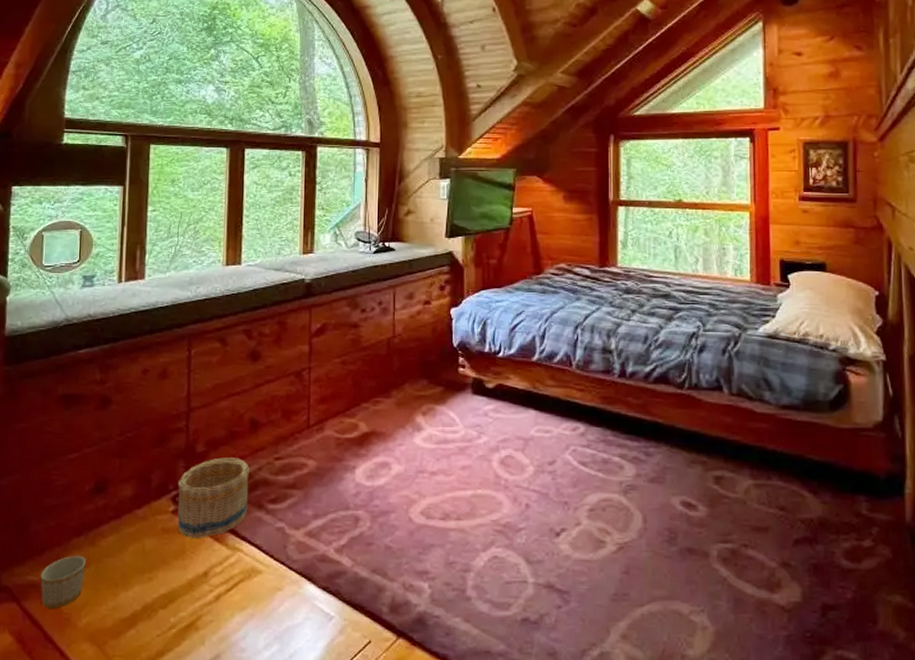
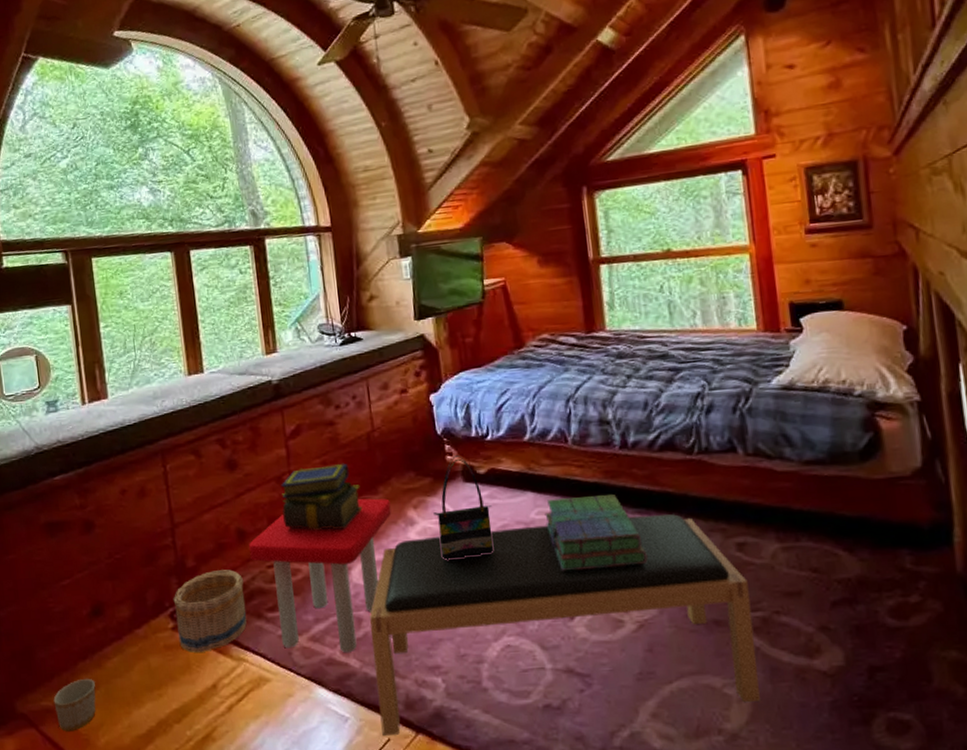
stool: none [260,400,401,550] -> present [249,498,392,652]
stack of books: none [297,365,375,428] -> present [281,464,363,530]
bench: none [364,442,723,637] -> present [370,514,760,735]
tote bag: none [440,368,496,468] -> present [433,455,494,560]
stack of books: none [543,419,633,489] -> present [545,494,648,571]

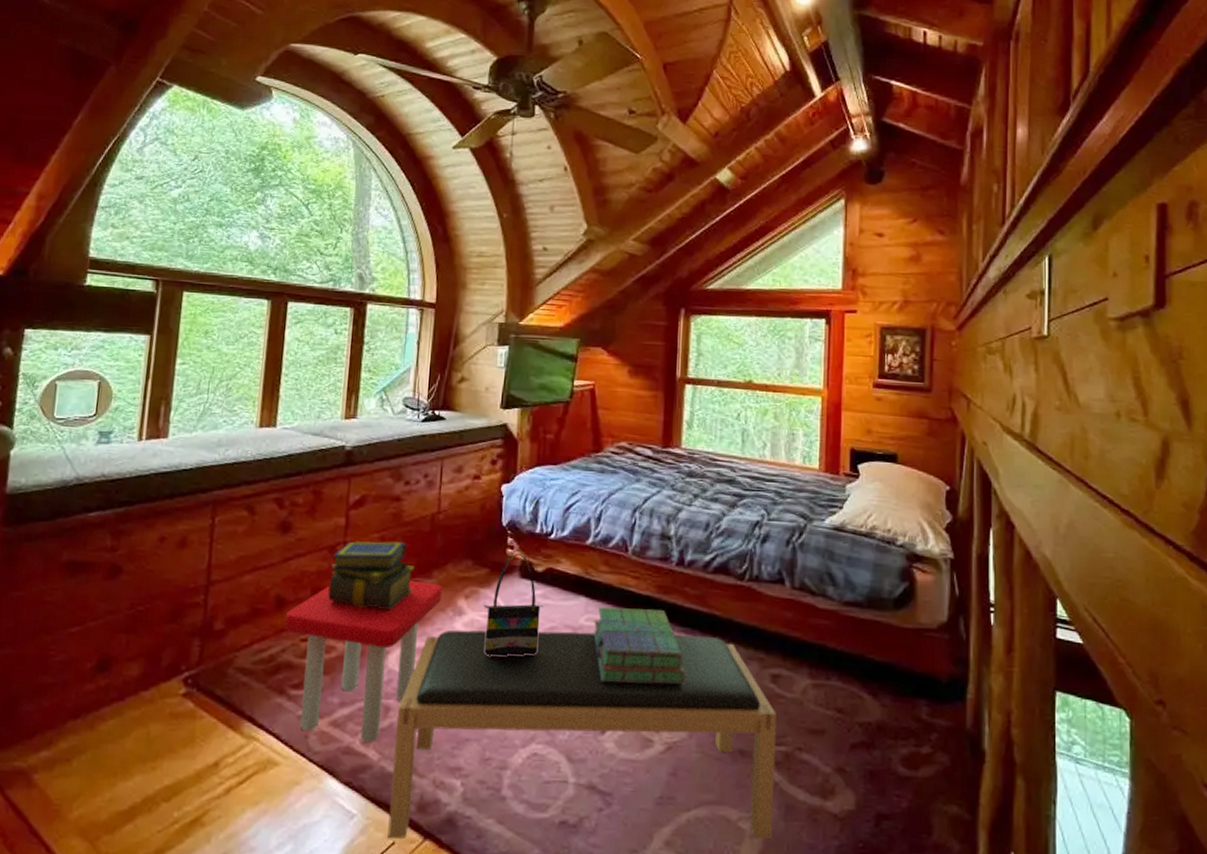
planter: present [53,679,96,732] -> none [28,740,82,799]
basket: present [173,569,247,653] -> none [187,637,273,725]

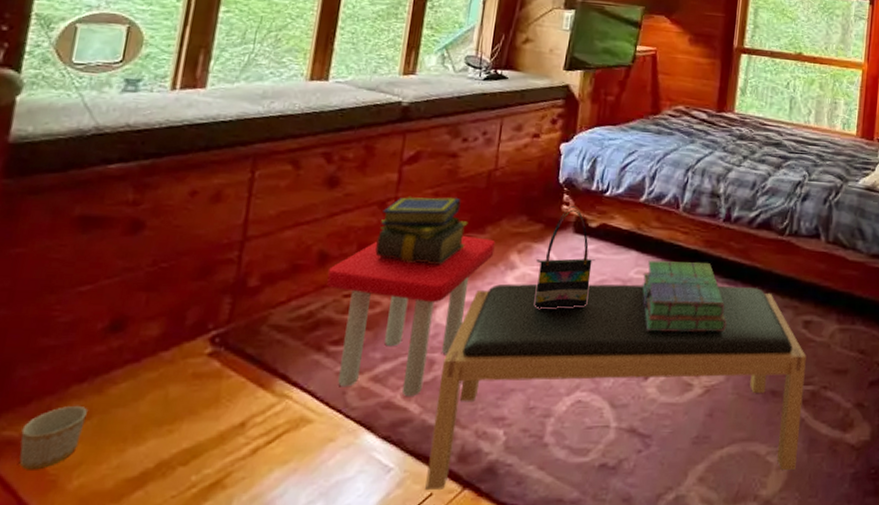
planter: none [28,740,82,799] -> present [19,406,87,470]

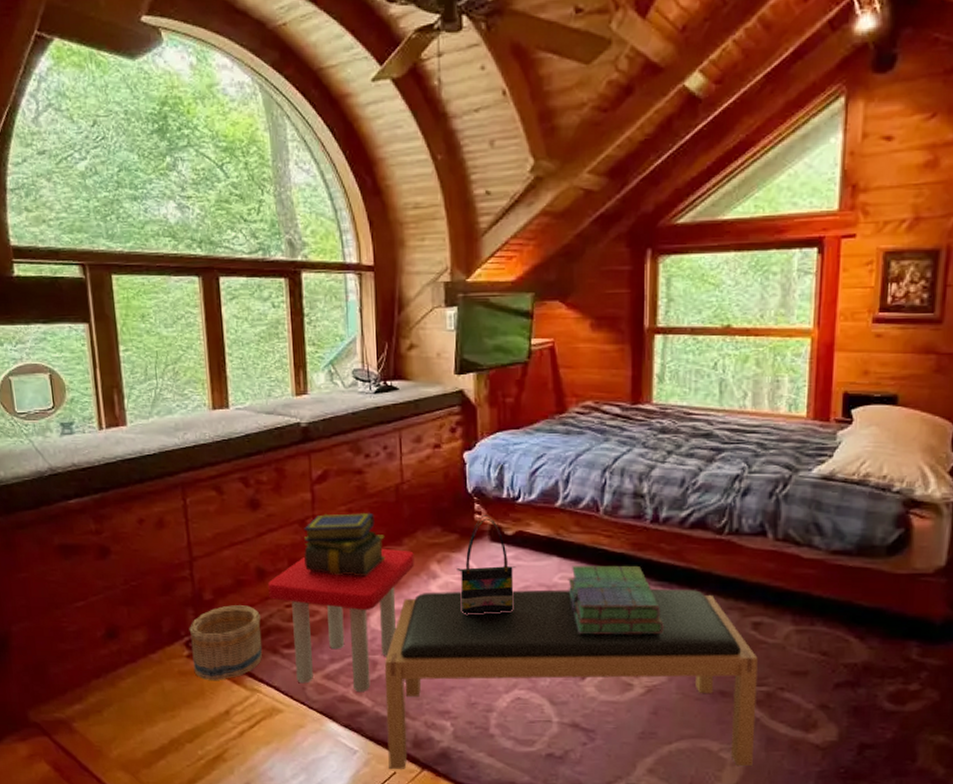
planter: present [19,406,87,470] -> none [66,696,109,742]
basket: none [213,293,313,384] -> present [189,605,263,680]

